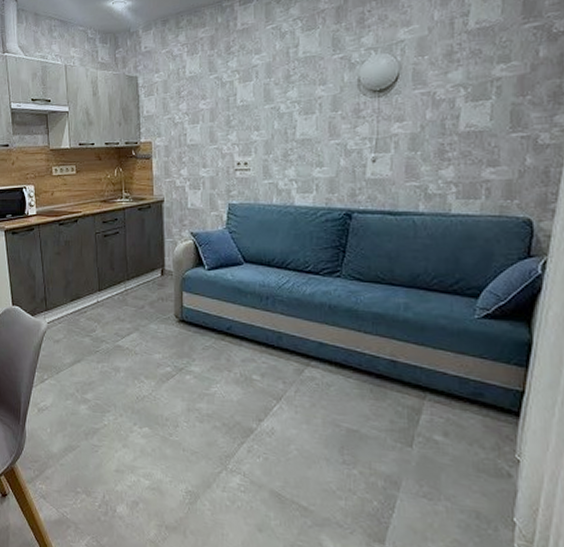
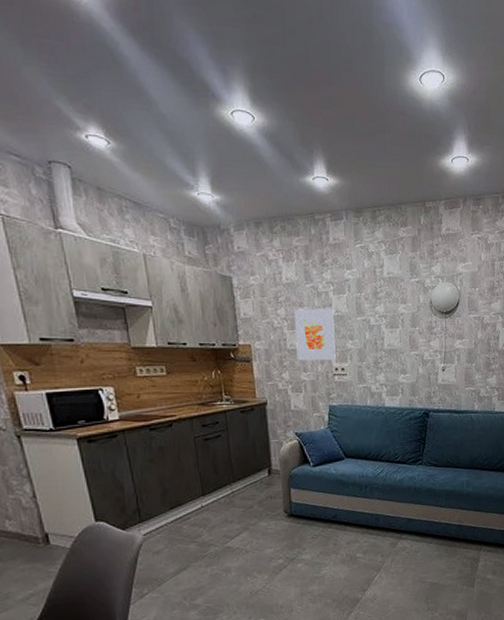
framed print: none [196,98,238,156] -> present [294,308,336,361]

